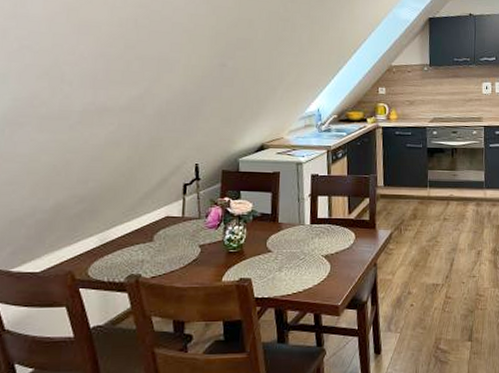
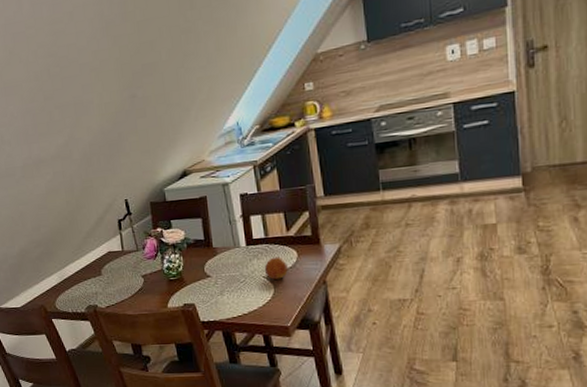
fruit: none [323,237,345,259] -> present [264,257,288,280]

